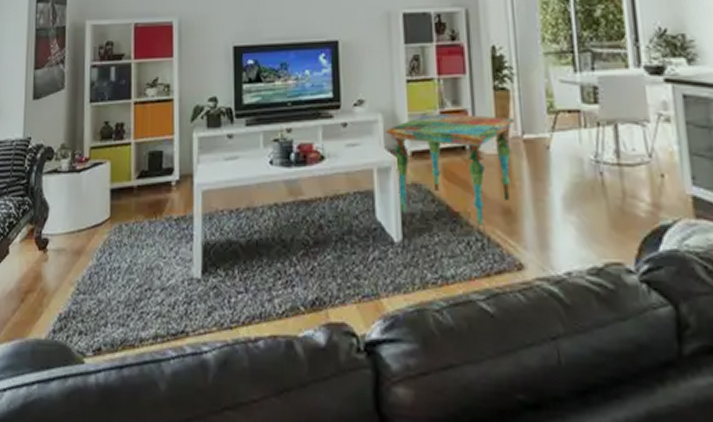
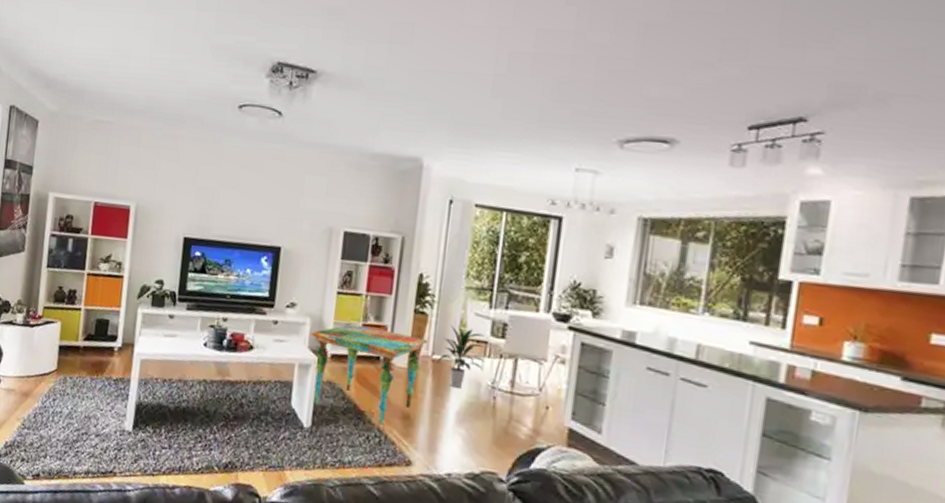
indoor plant: none [529,97,582,168] -> present [437,325,485,388]

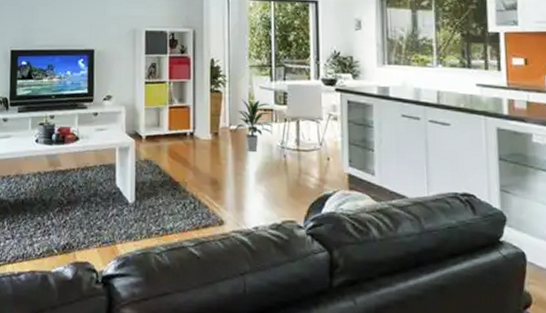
side table: present [311,324,427,425] -> none [126,108,224,192]

